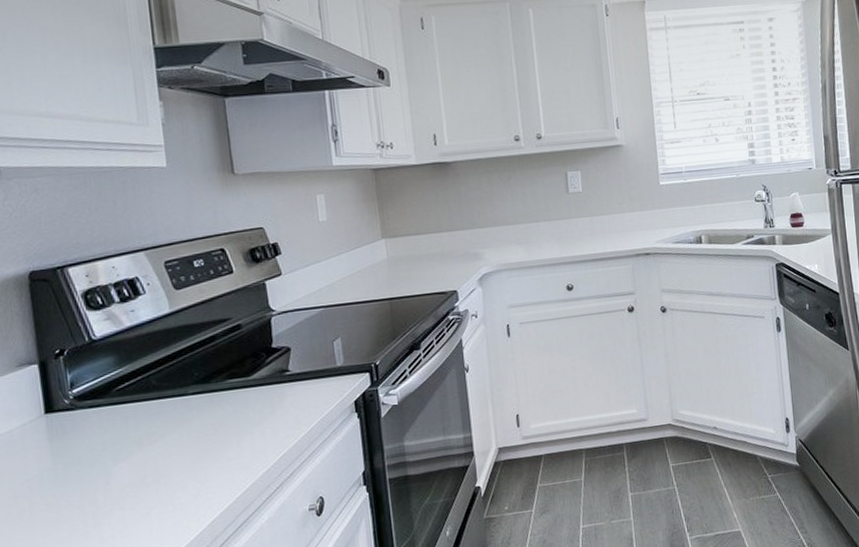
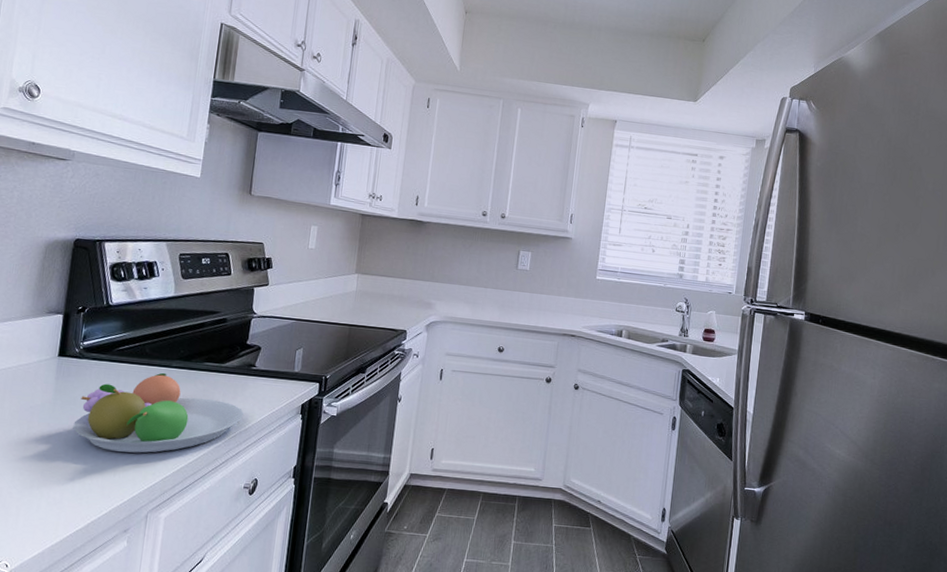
fruit bowl: none [85,403,288,508] -> present [73,372,243,453]

